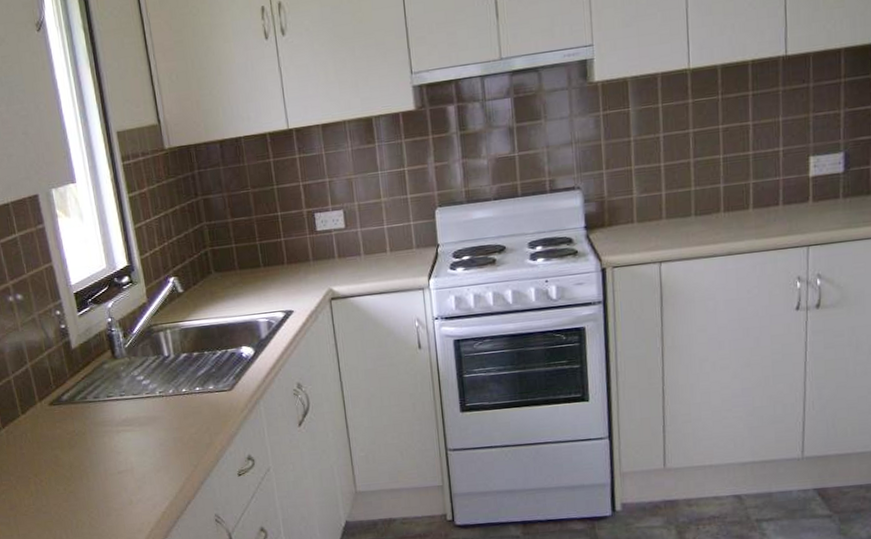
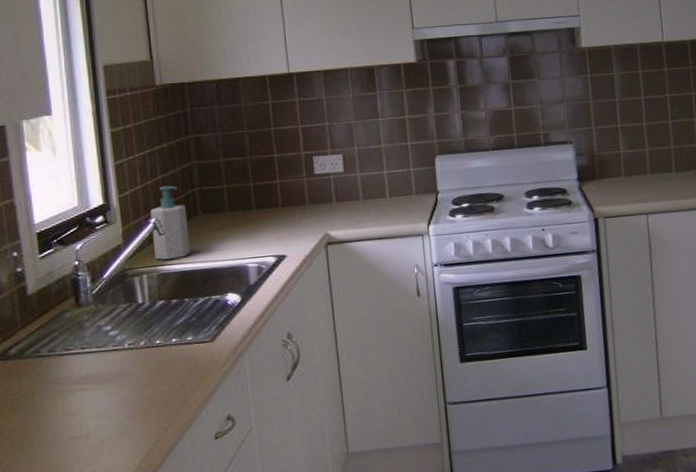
soap bottle: none [169,246,207,317] -> present [150,185,191,261]

